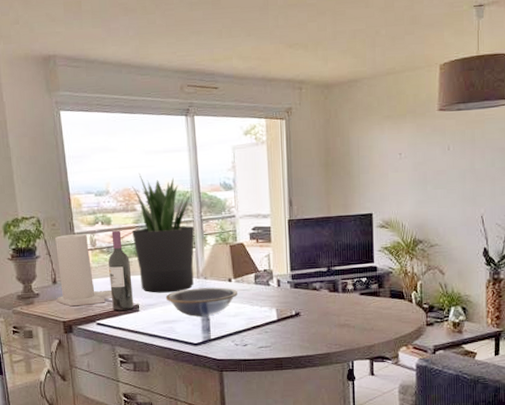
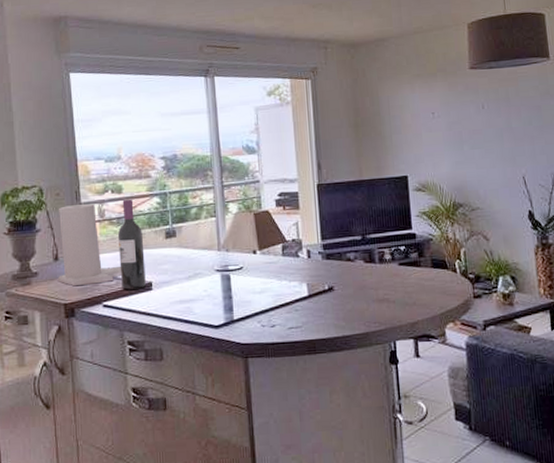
planter: present [131,172,195,293] -> none [145,136,215,269]
bowl: present [165,287,238,317] -> none [182,260,264,295]

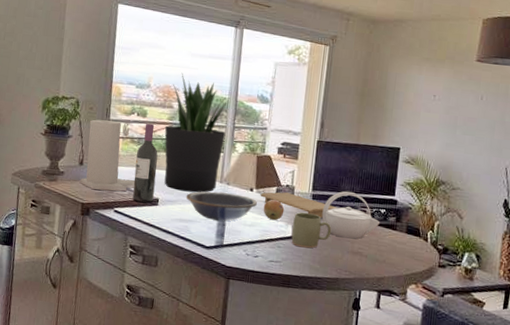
planter: none [145,136,215,269] -> present [164,72,228,193]
bowl: none [182,260,264,295] -> present [186,191,258,222]
cutting board: none [265,247,353,269] -> present [260,192,338,218]
fruit: none [271,258,295,282] -> present [263,199,285,221]
mug: none [306,265,351,306] -> present [291,212,332,248]
teapot: none [336,233,402,287] -> present [322,191,381,239]

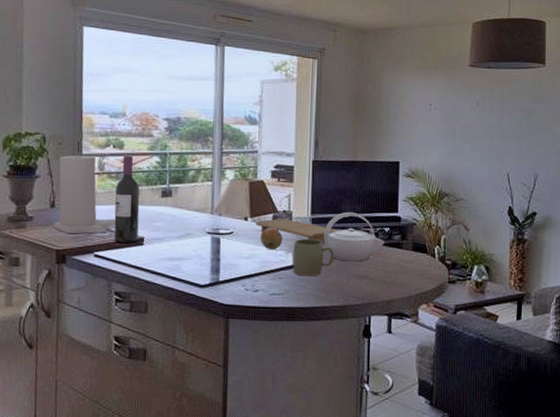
planter: present [164,72,228,193] -> none [145,97,213,227]
bowl: present [186,191,258,222] -> none [174,224,254,256]

